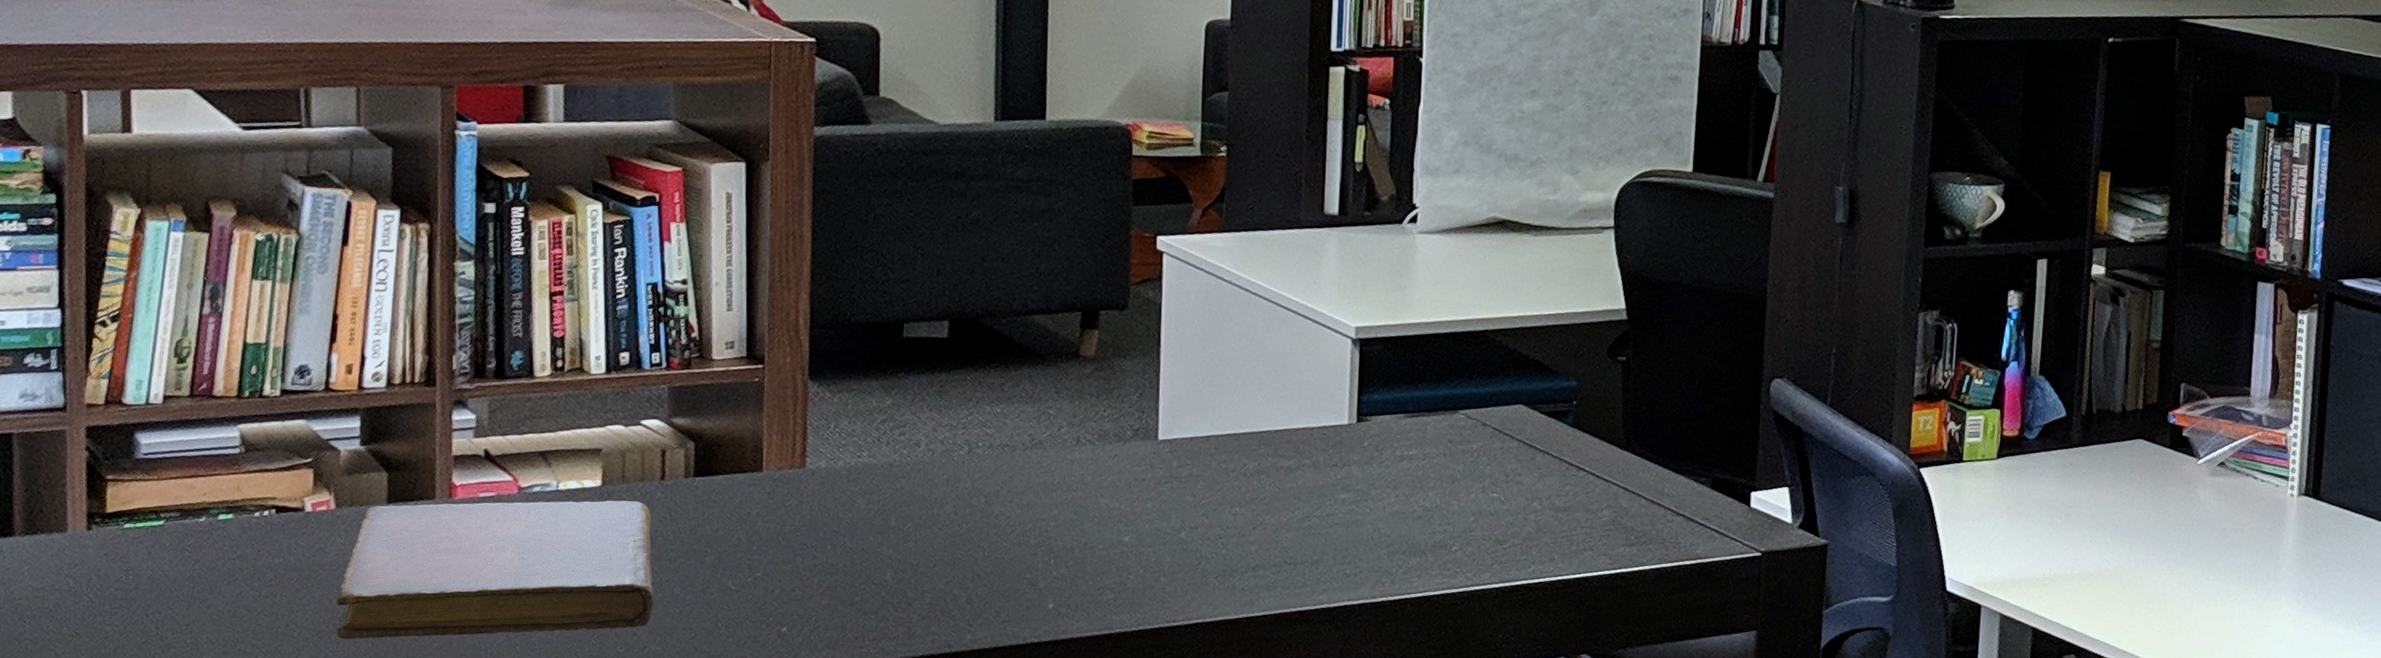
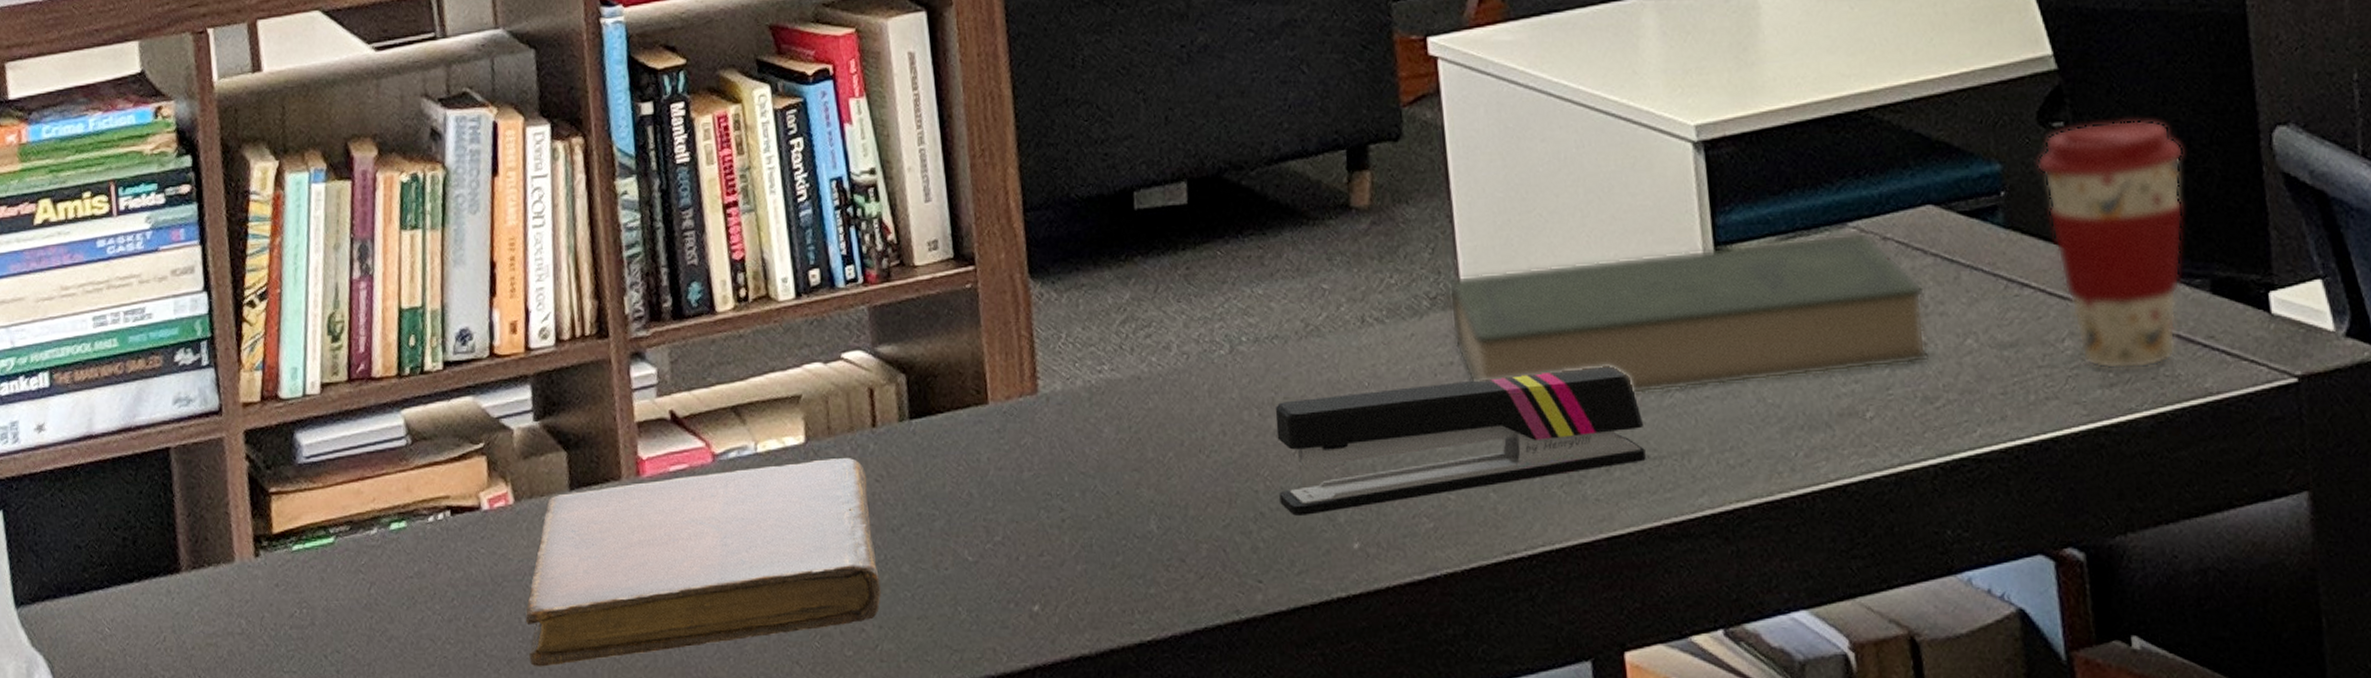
stapler: none [994,493,1285,580] -> present [1275,366,1646,516]
book: none [1148,416,1509,517] -> present [1448,232,1931,395]
coffee cup: none [1602,361,1708,536] -> present [2037,119,2184,370]

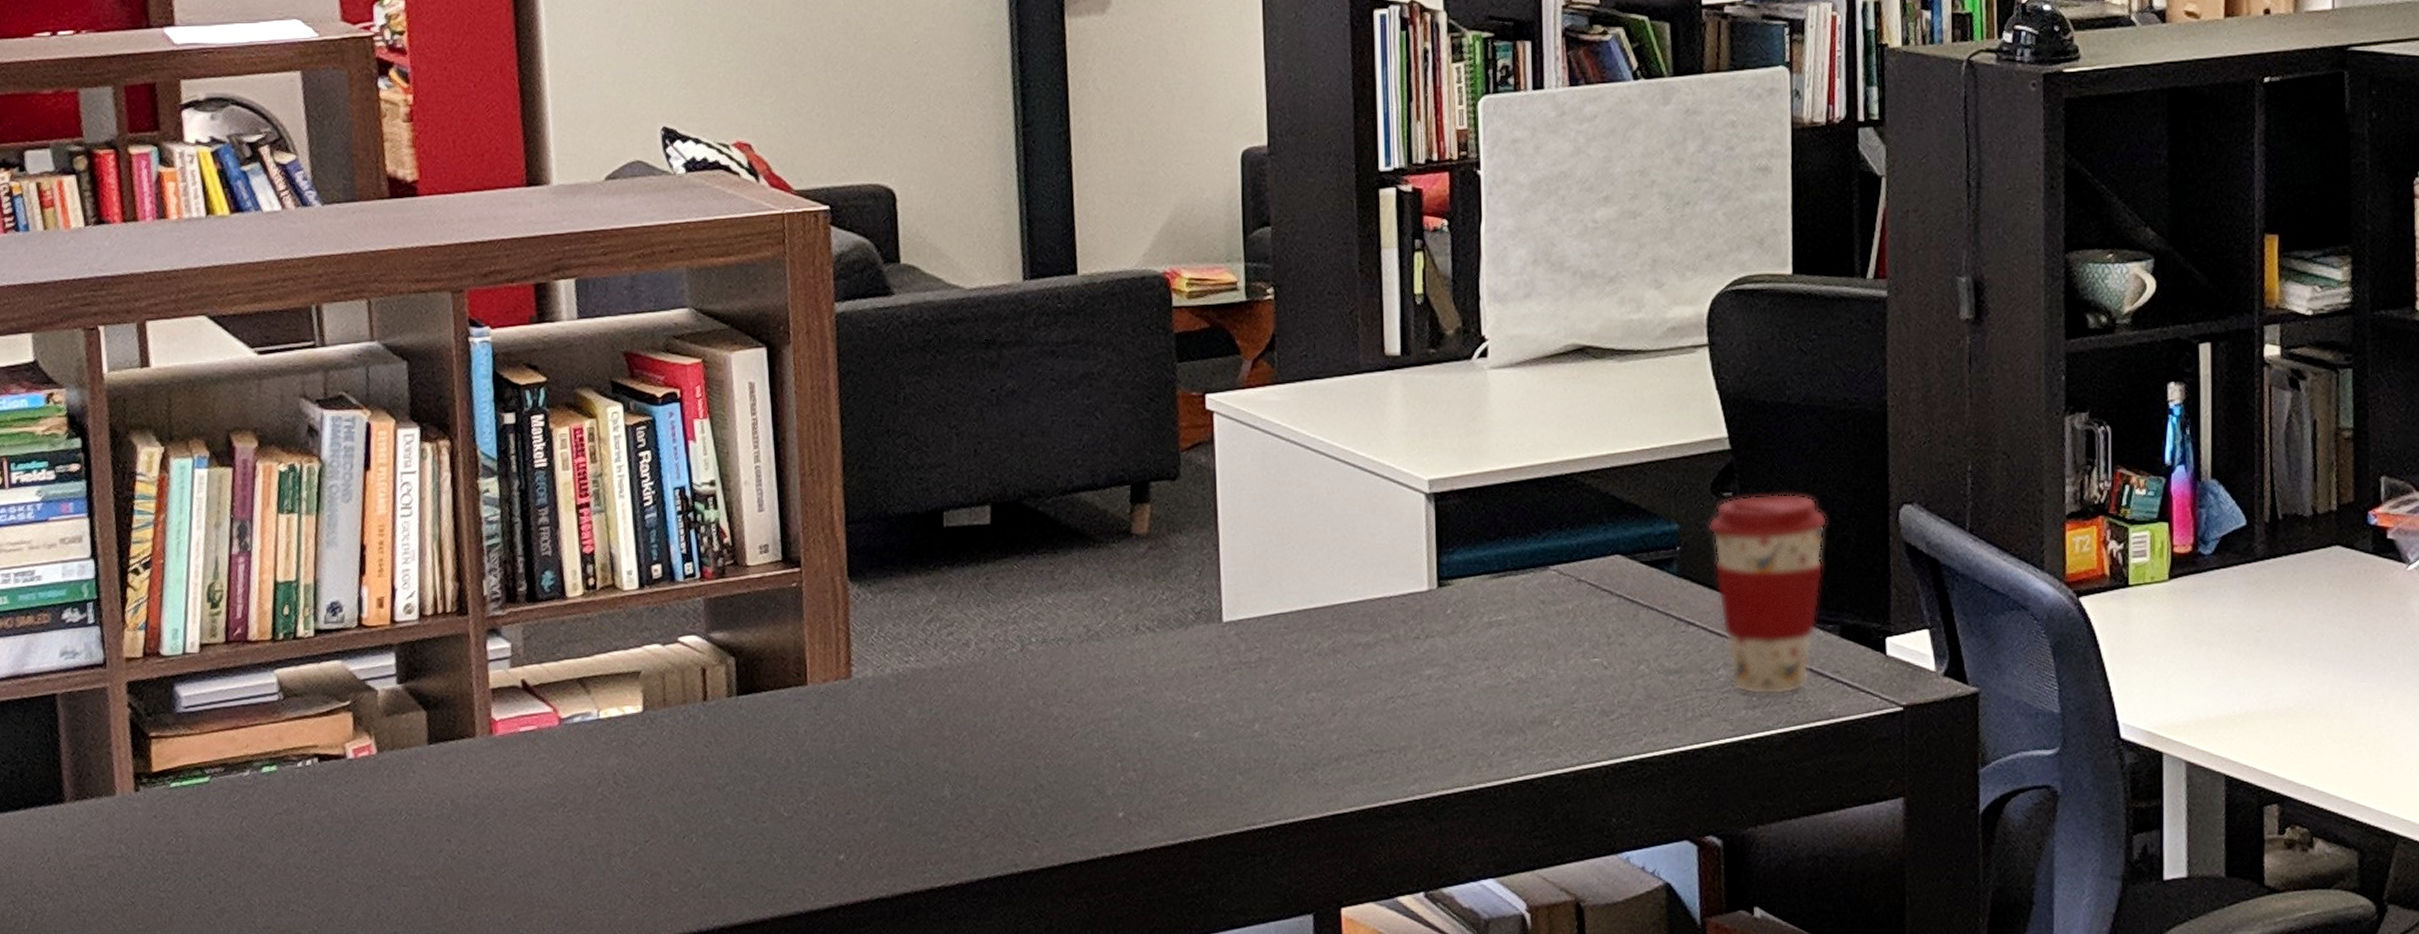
notebook: present [526,458,881,667] -> none [385,726,705,894]
stapler: present [1275,366,1646,516] -> none [1057,675,1369,788]
book: present [1448,232,1931,395] -> none [1211,574,1610,699]

